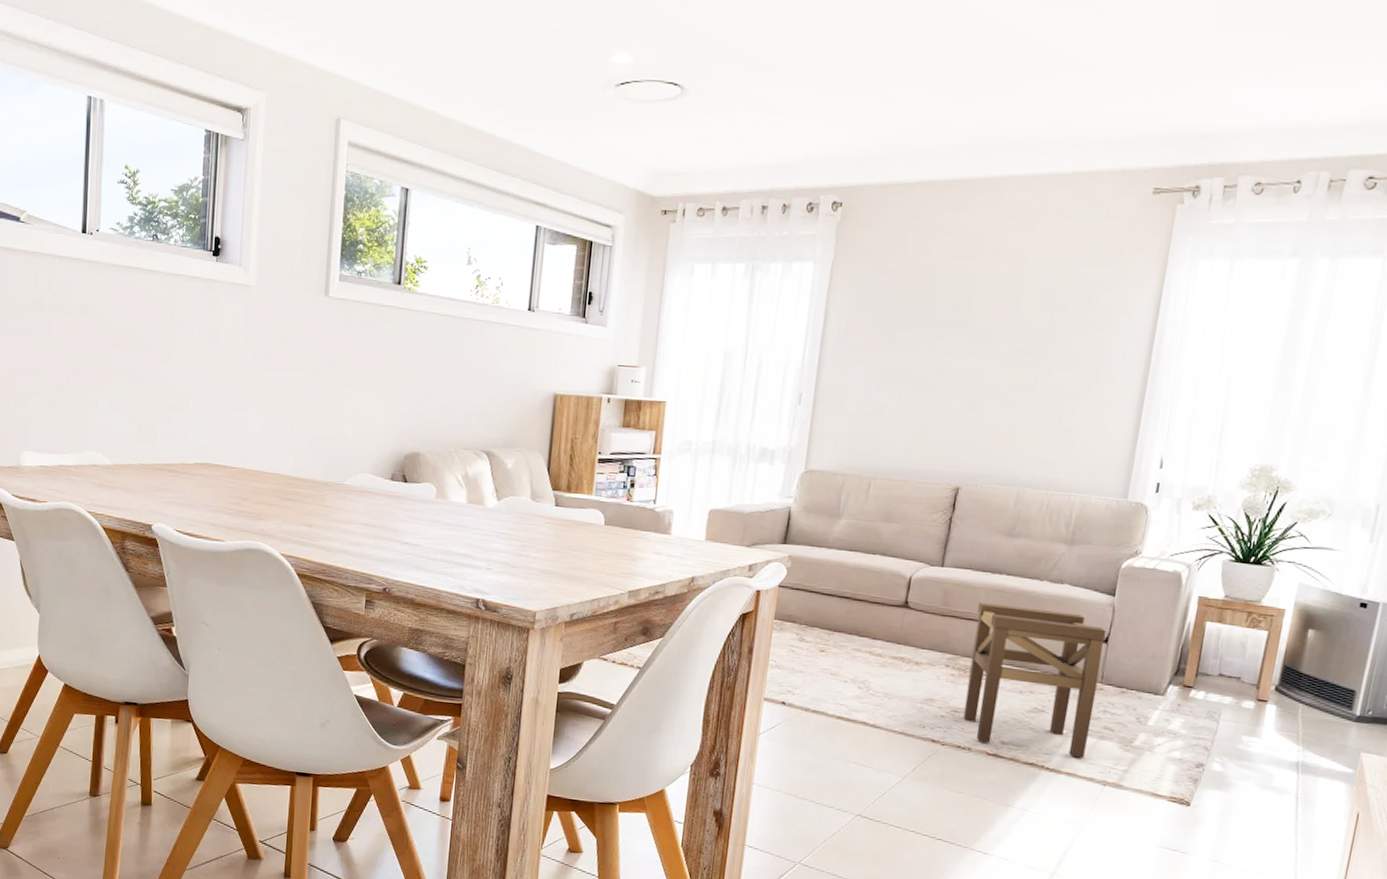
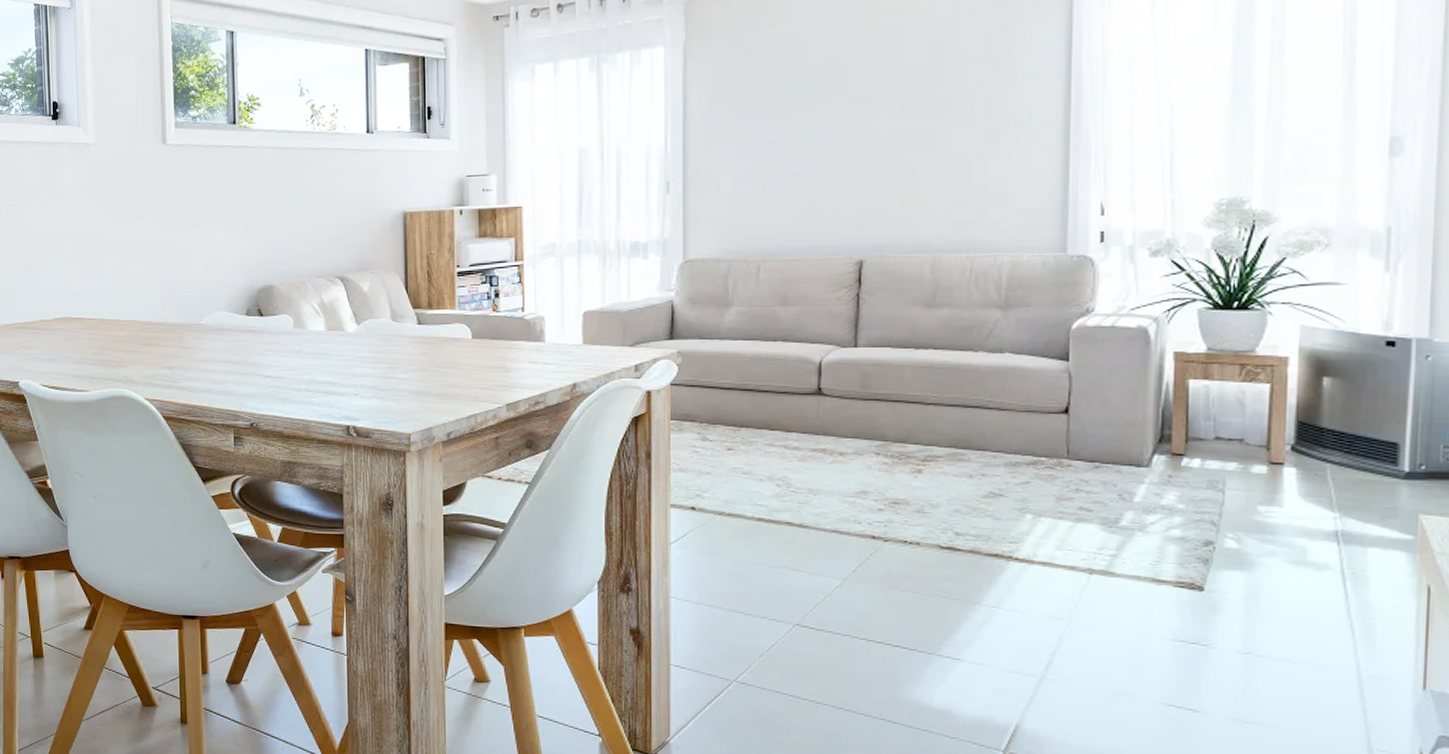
stool: present [963,602,1106,758] -> none [904,381,1065,545]

